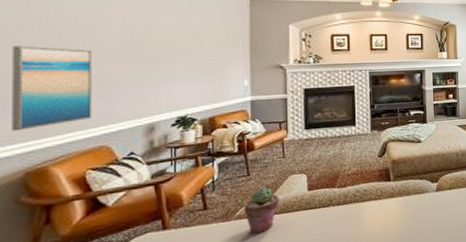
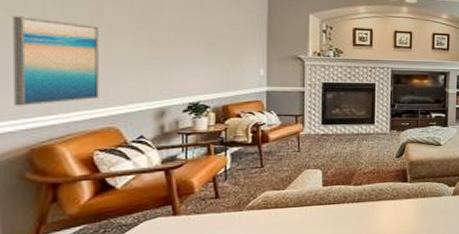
potted succulent: present [243,187,280,234] -> none [256,180,293,225]

